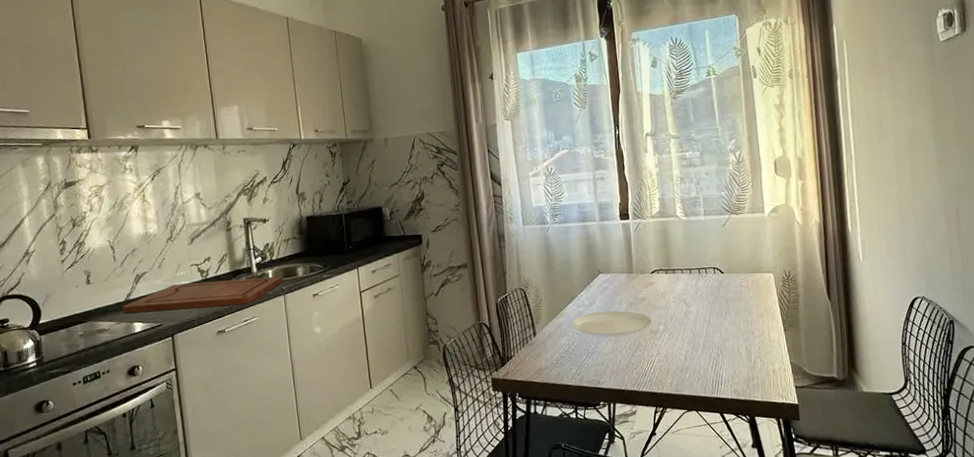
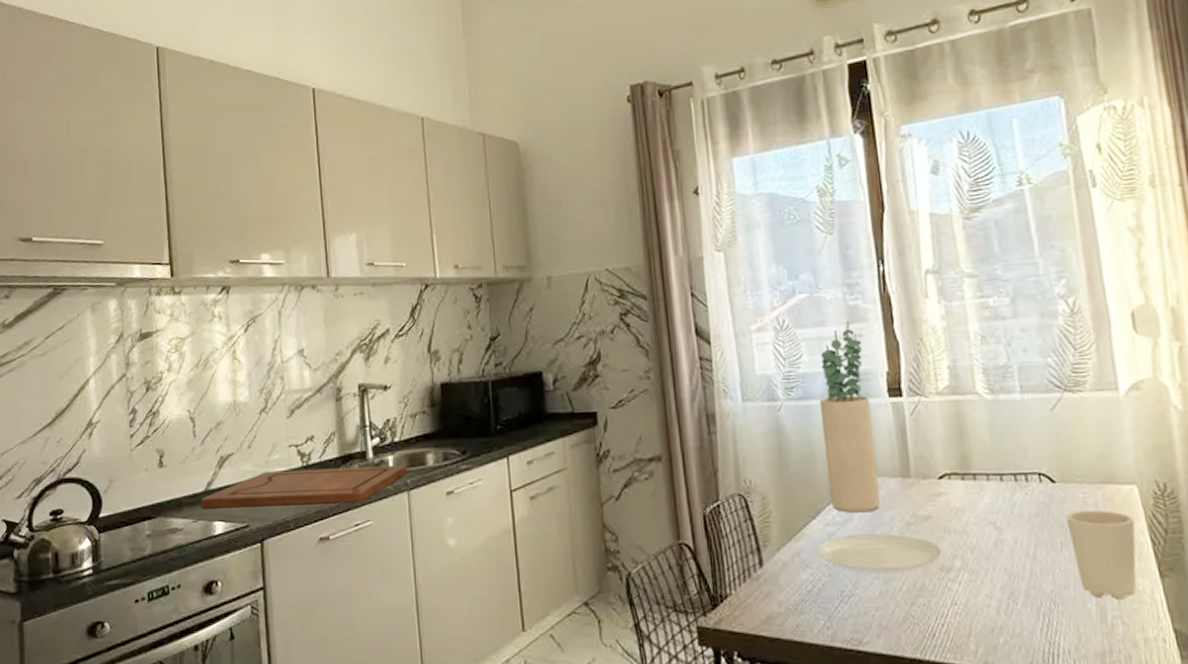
vase: none [574,168,614,298] -> present [819,320,881,513]
cup: none [729,290,771,346] -> present [1066,510,1137,600]

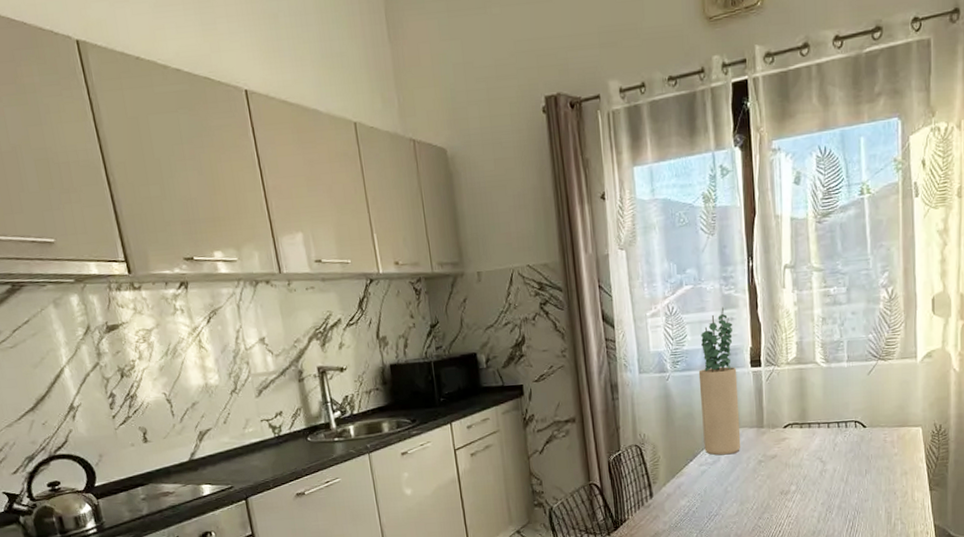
cutting board: present [200,464,408,509] -> none [186,432,367,475]
plate: present [815,533,942,574] -> none [692,469,783,499]
cup: present [1066,510,1137,600] -> none [871,446,917,507]

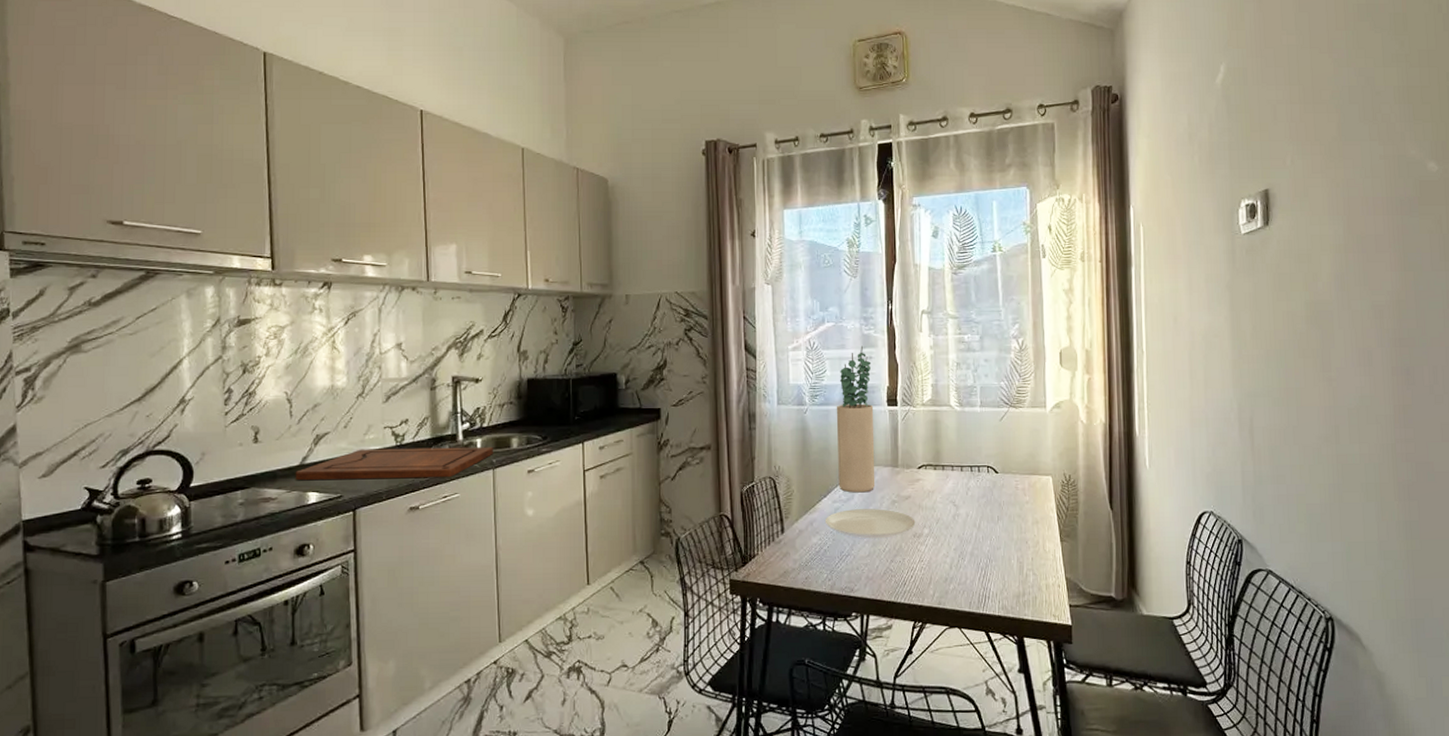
cutting board: none [186,432,367,475] -> present [295,446,494,481]
plate: none [692,469,783,499] -> present [824,509,916,539]

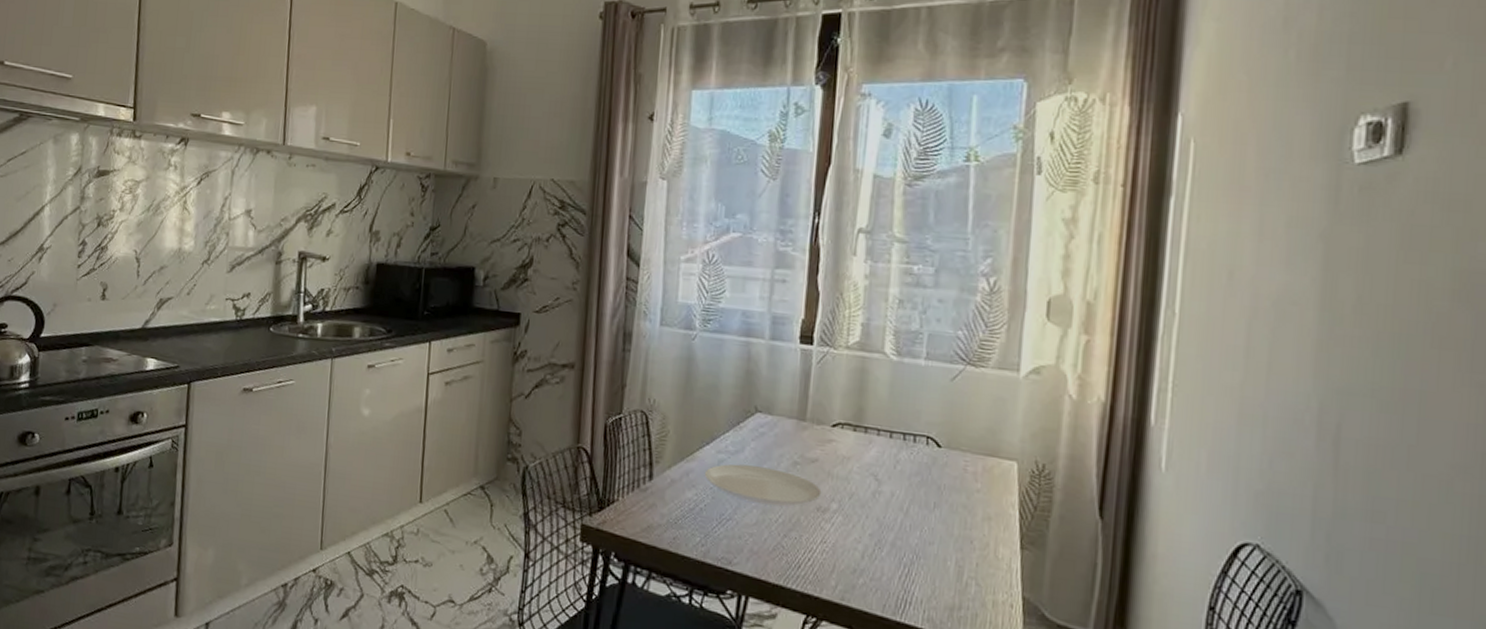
cutting board: present [295,446,494,481] -> none [136,319,335,362]
vase: present [836,345,876,493] -> none [726,265,785,447]

